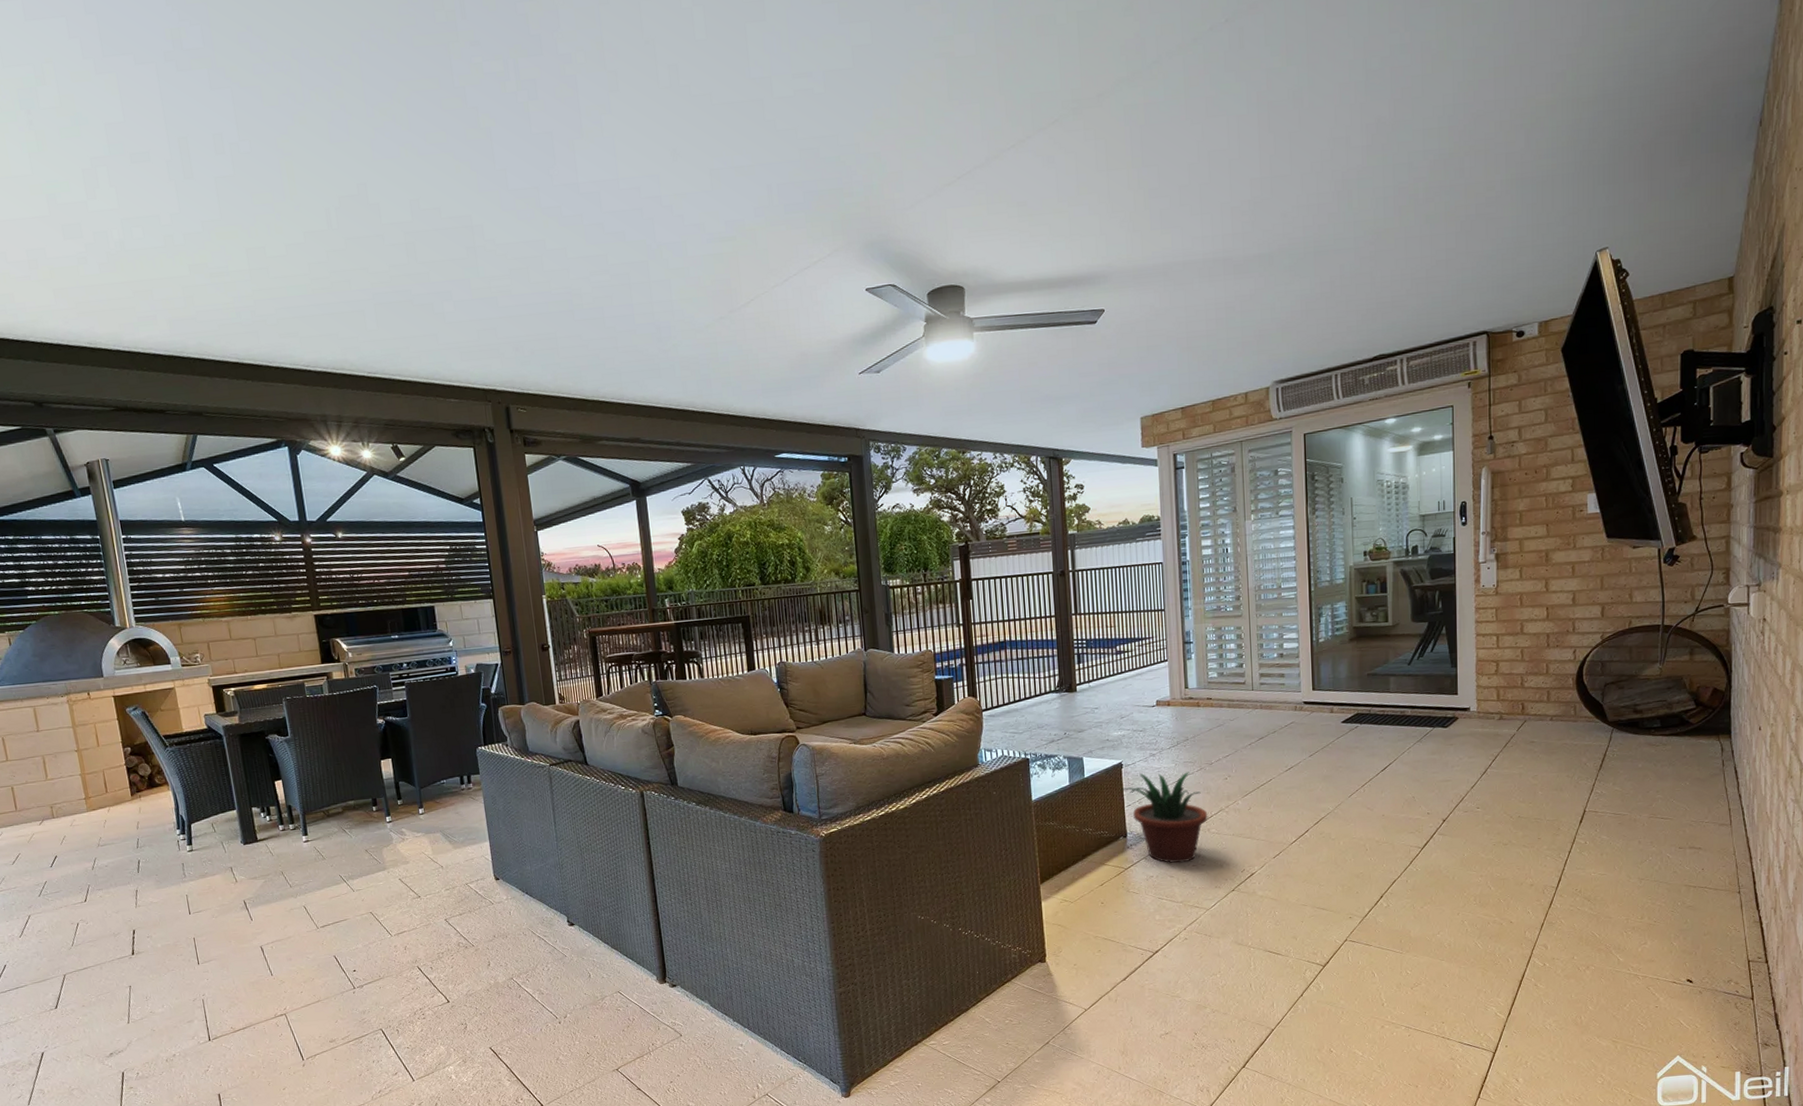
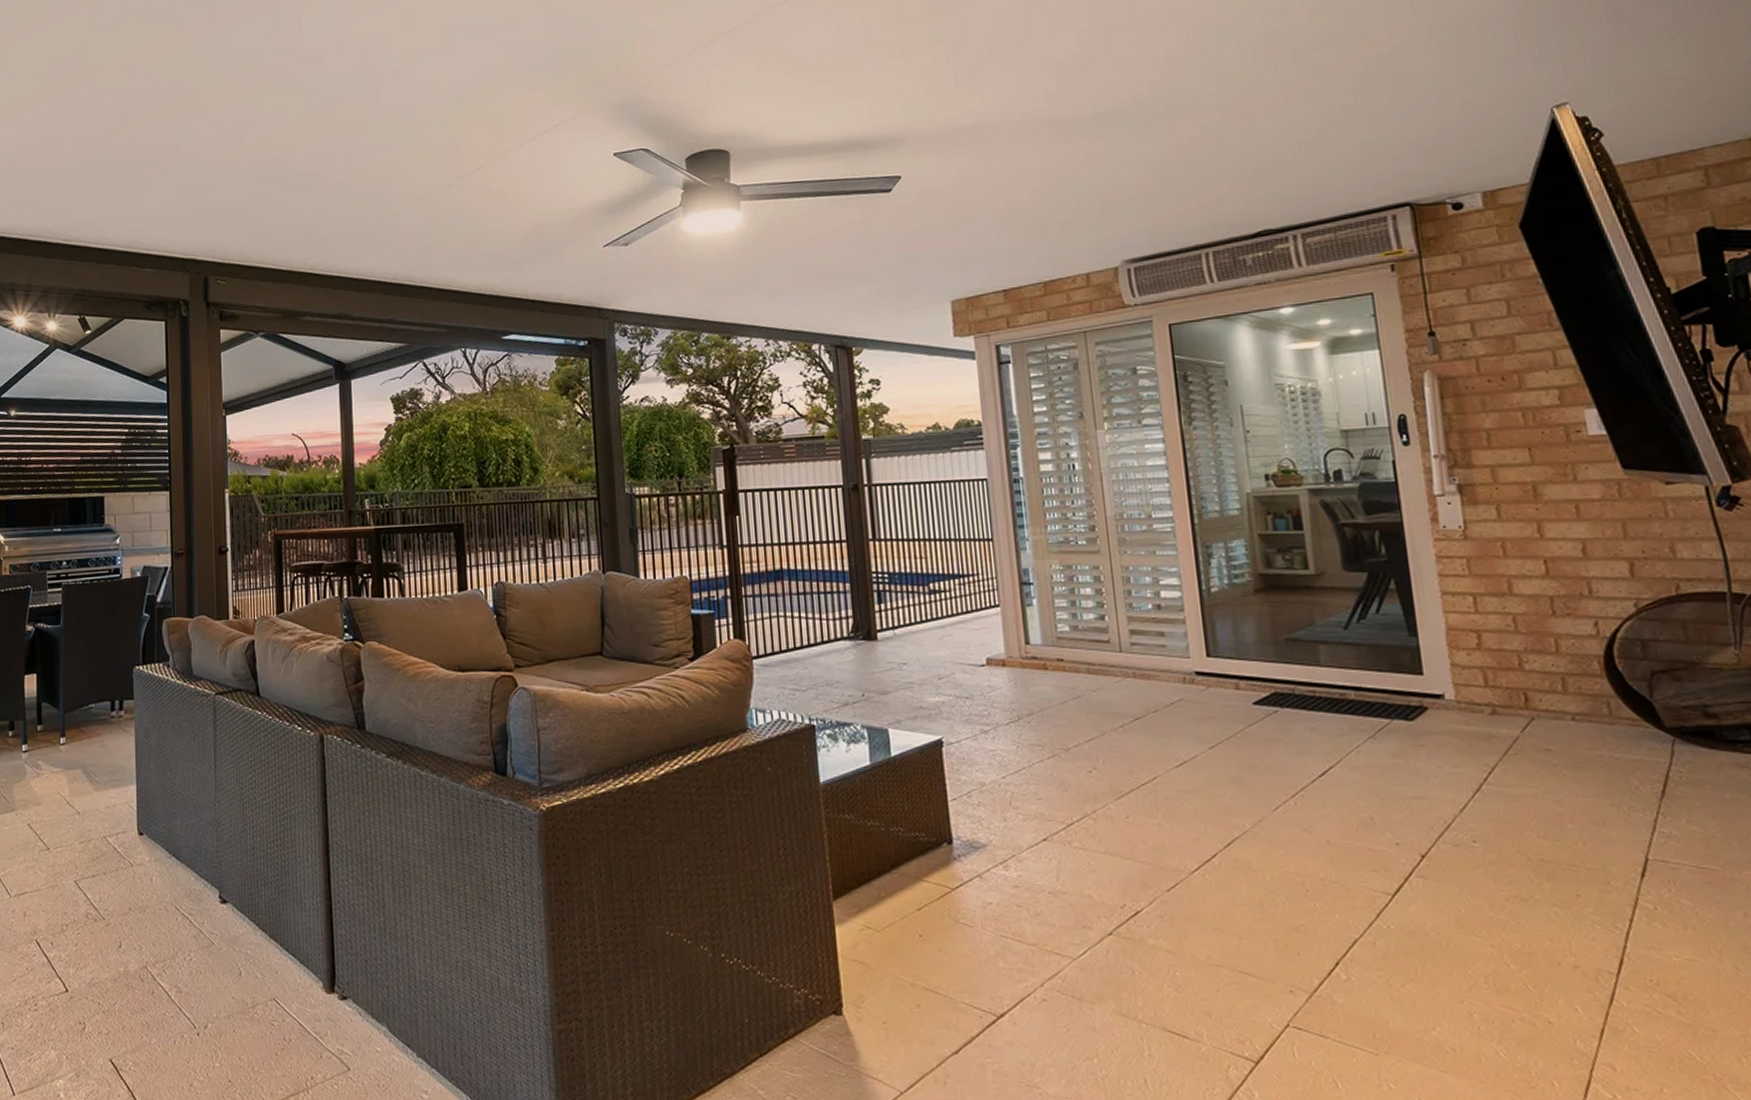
potted plant: present [1120,772,1208,863] -> none [941,756,1068,887]

